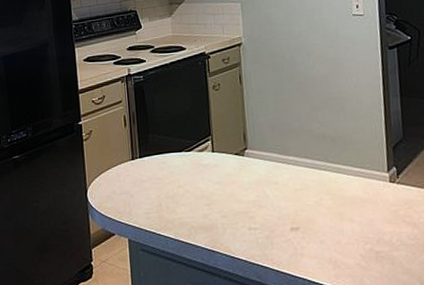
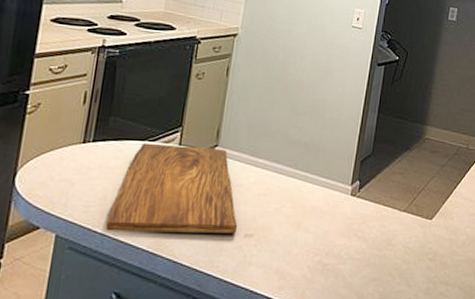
cutting board: none [166,151,283,233] -> present [105,143,238,234]

